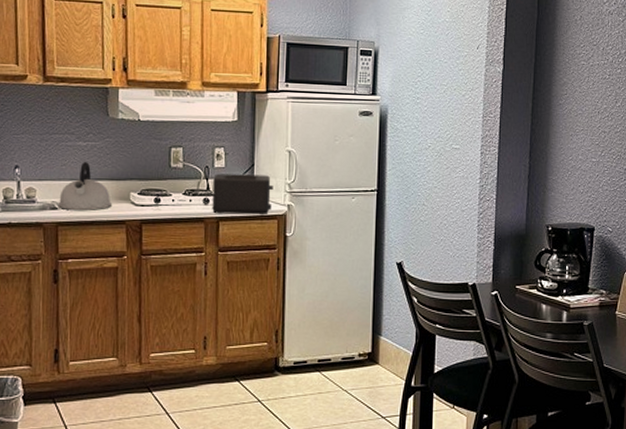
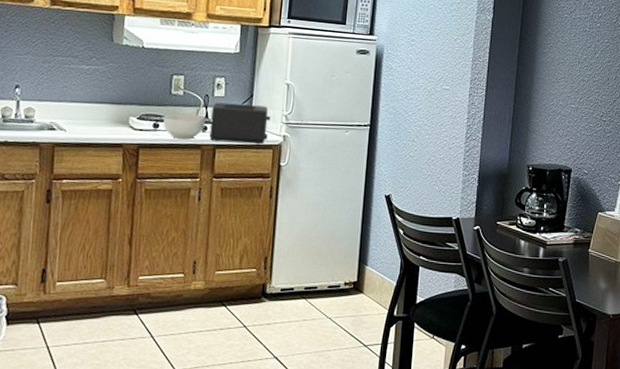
kettle: present [58,162,111,211] -> none [56,85,110,134]
bowl: none [163,186,207,214] -> present [162,113,206,141]

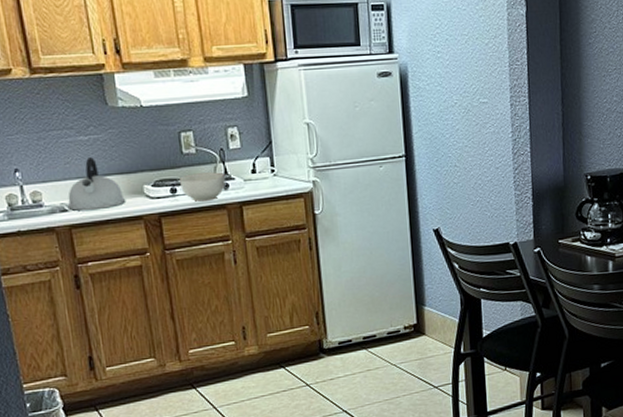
kettle: none [56,85,110,134] -> present [67,157,125,212]
toaster: present [209,102,271,145] -> none [230,152,296,199]

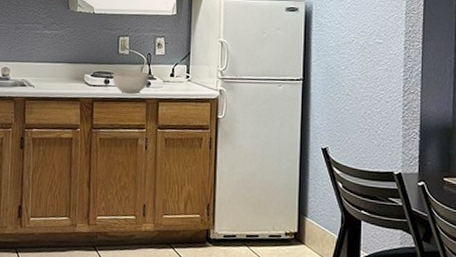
kettle: present [67,157,125,212] -> none [26,47,69,89]

